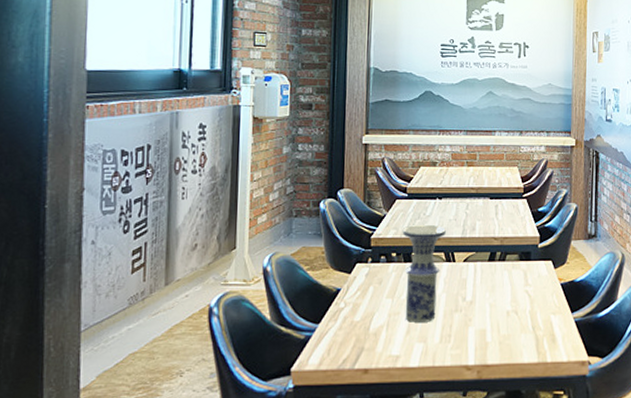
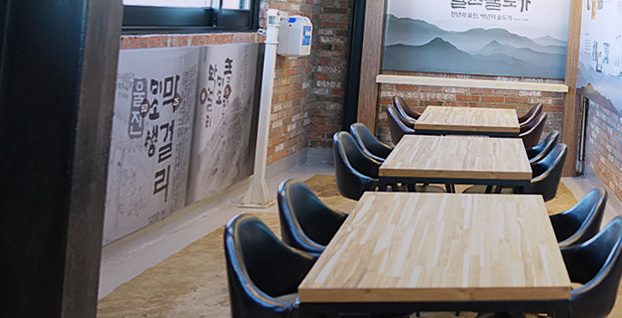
vase: present [402,225,446,322] -> none [406,158,448,247]

